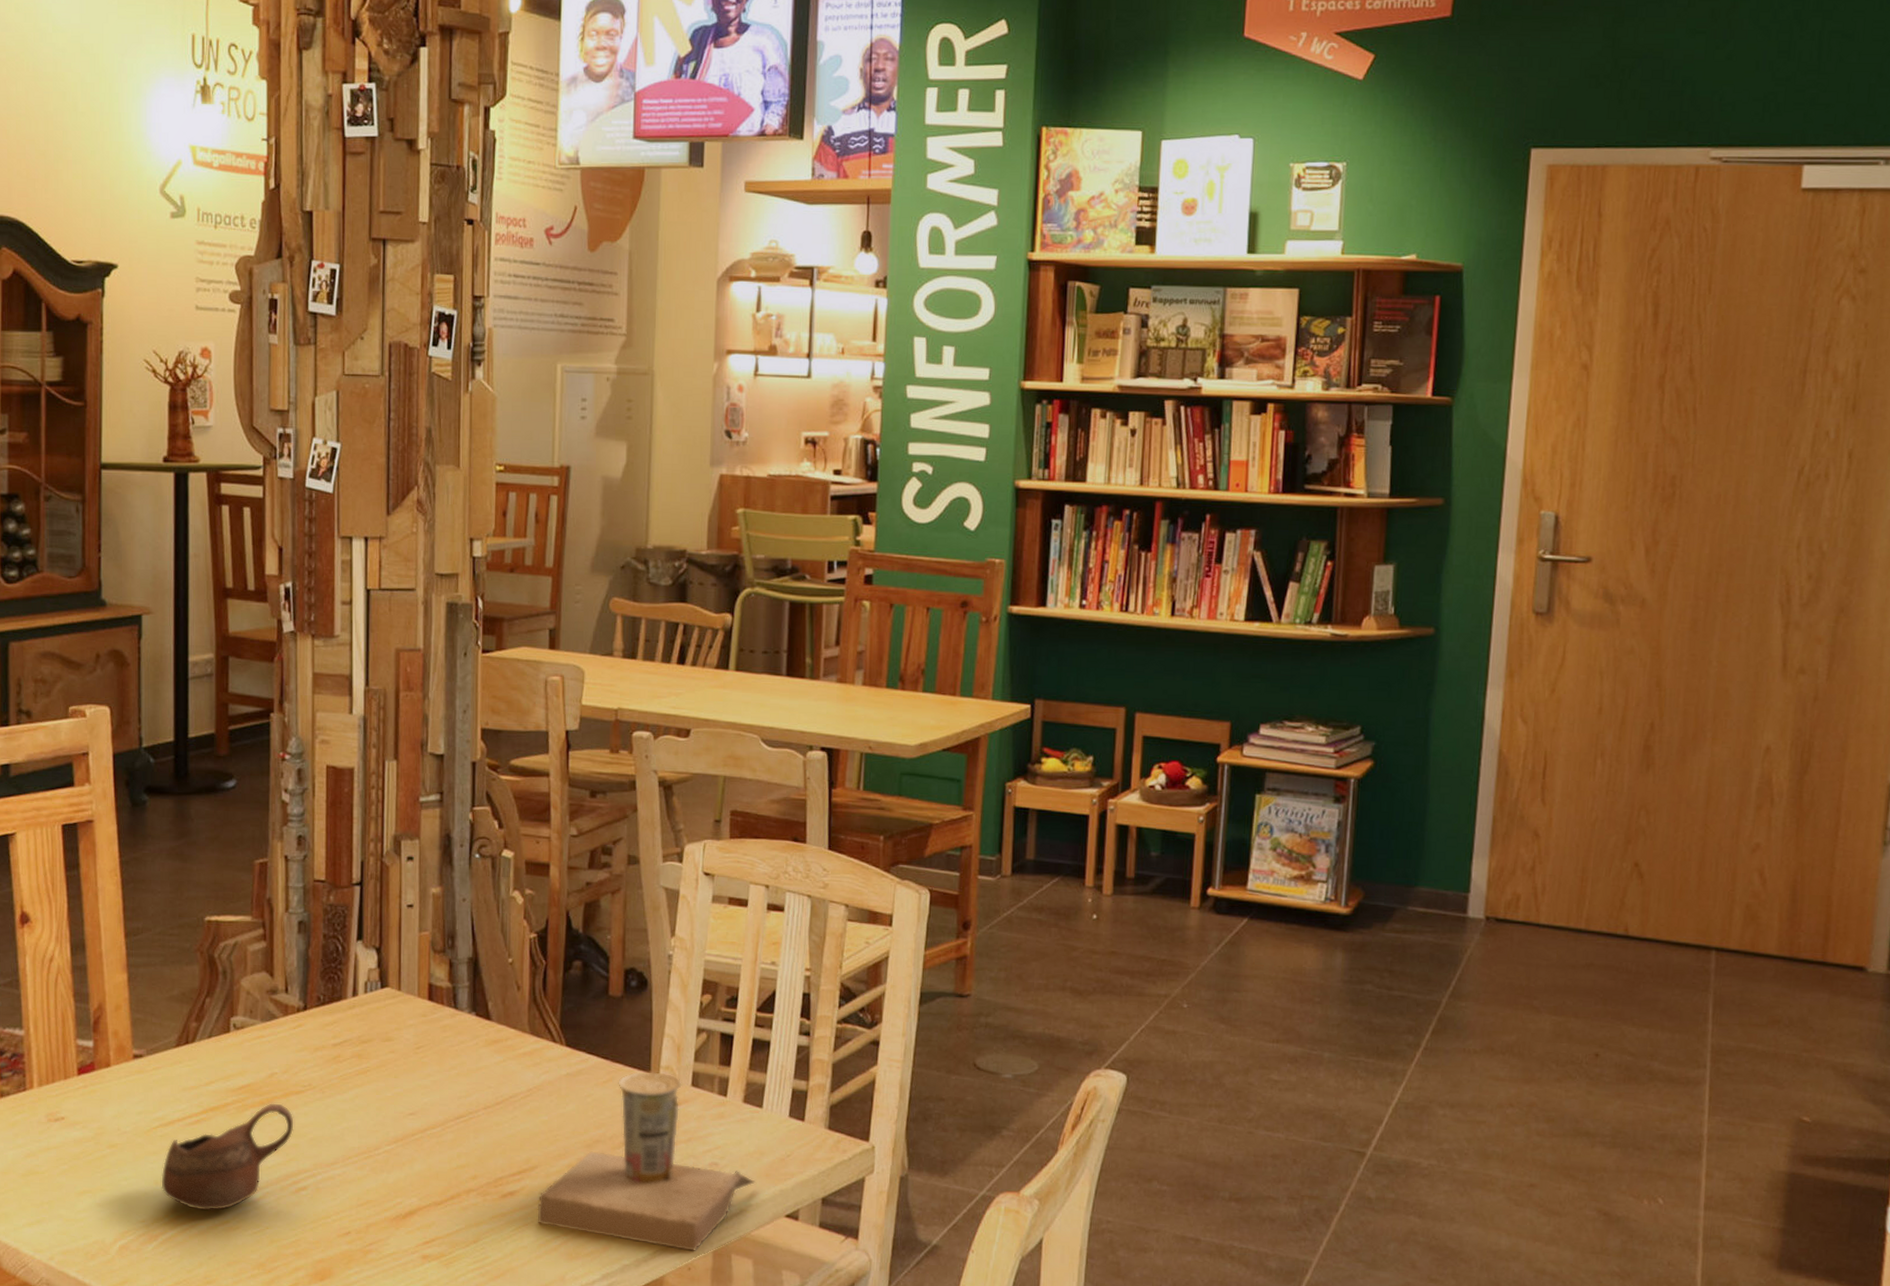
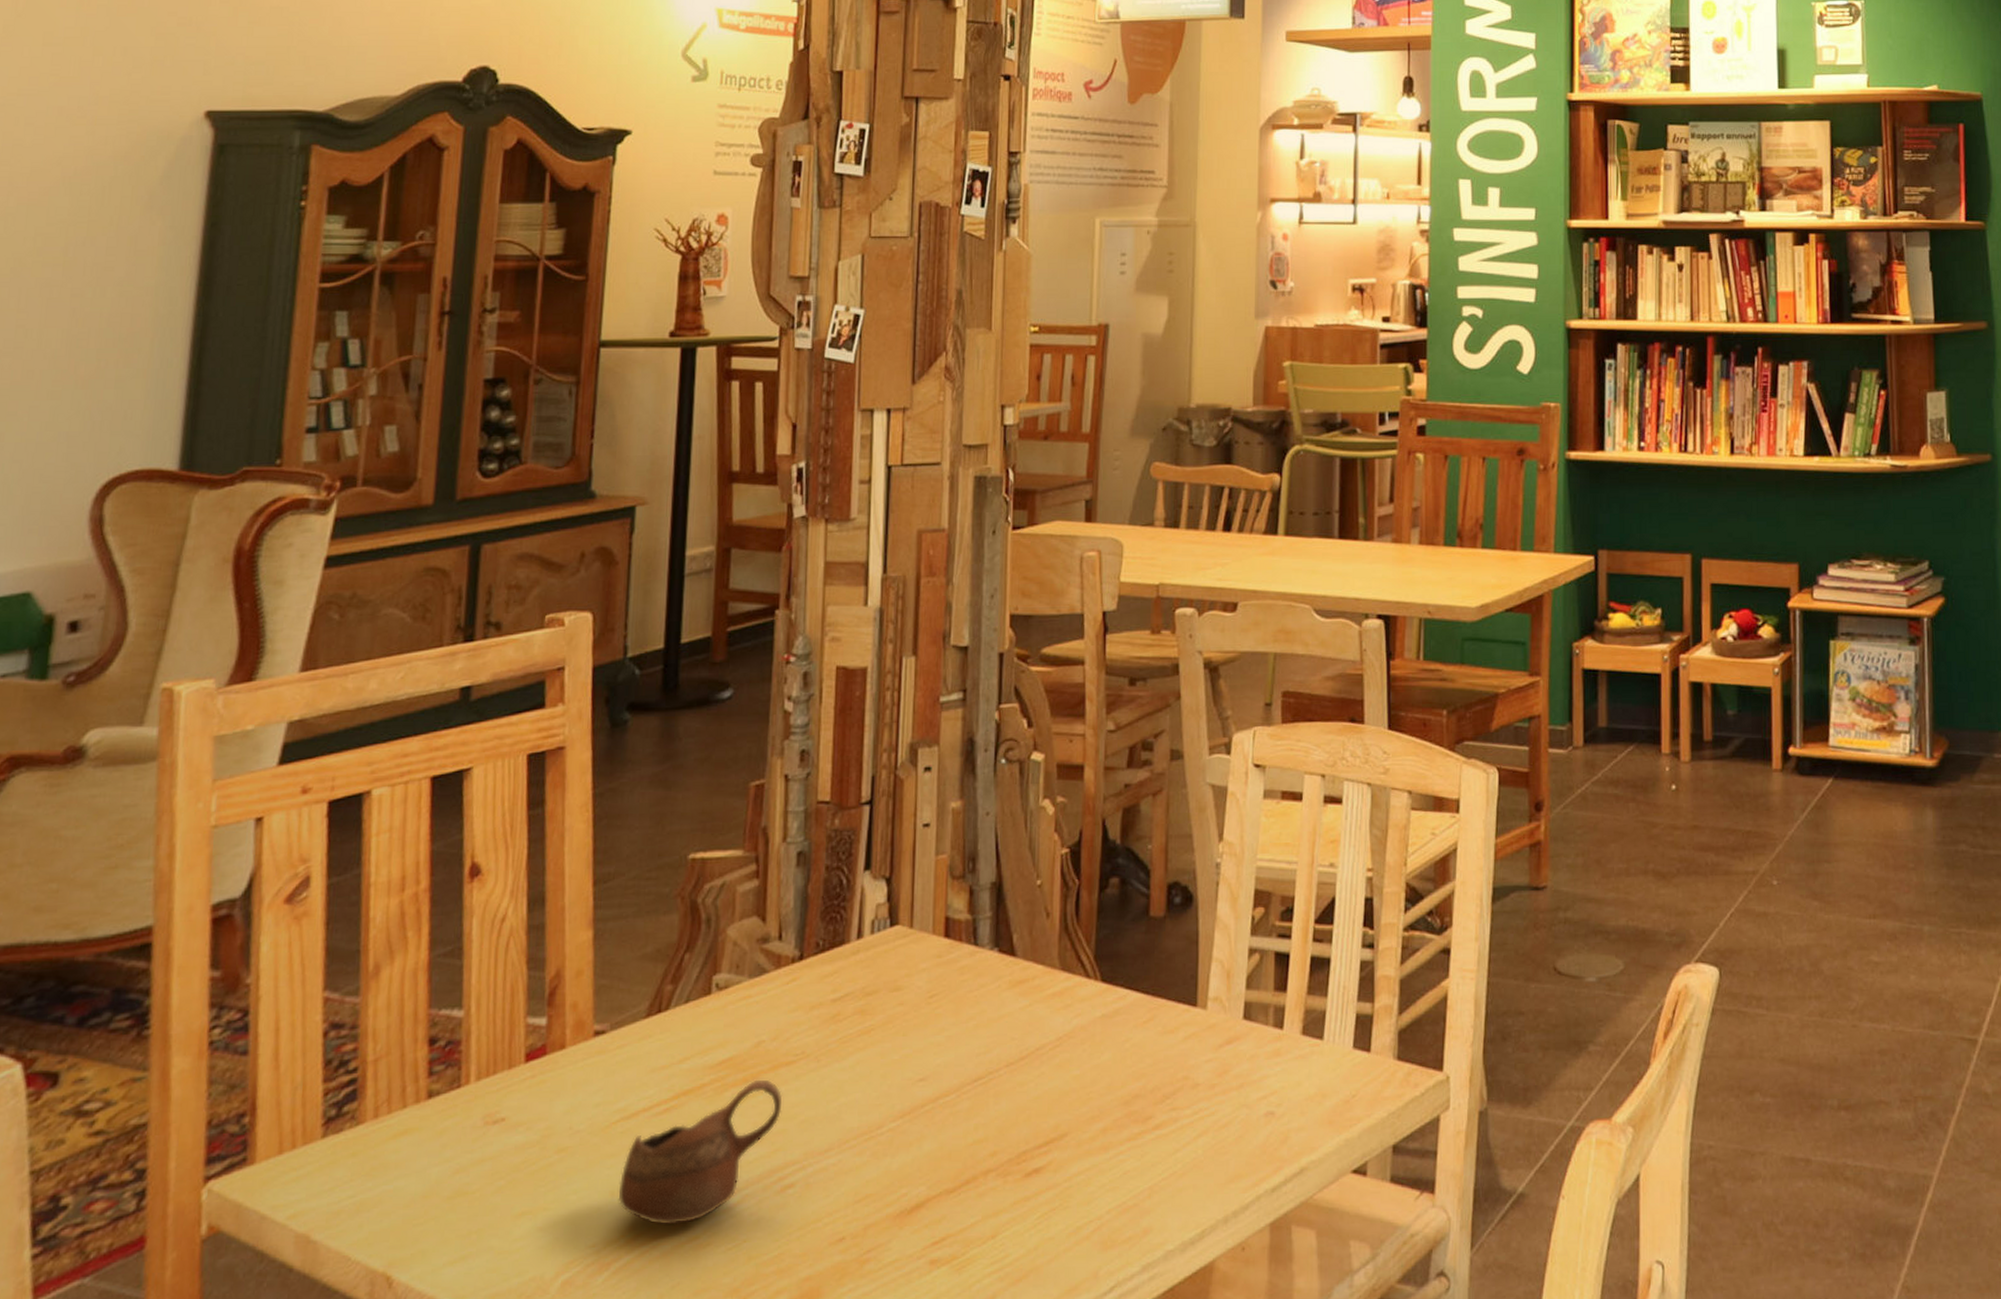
cup: present [537,1071,755,1252] -> none [1067,1005,1317,1227]

